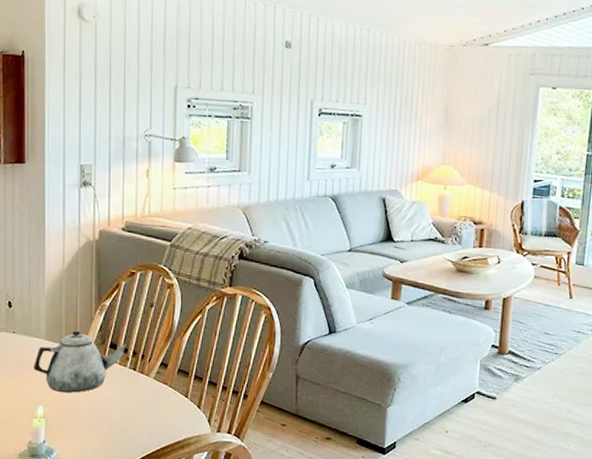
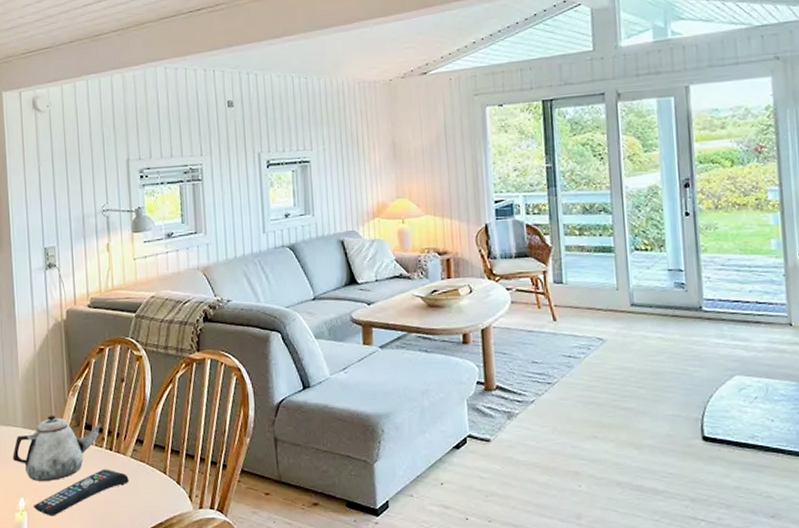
remote control: none [51,386,150,426] -> present [33,469,129,516]

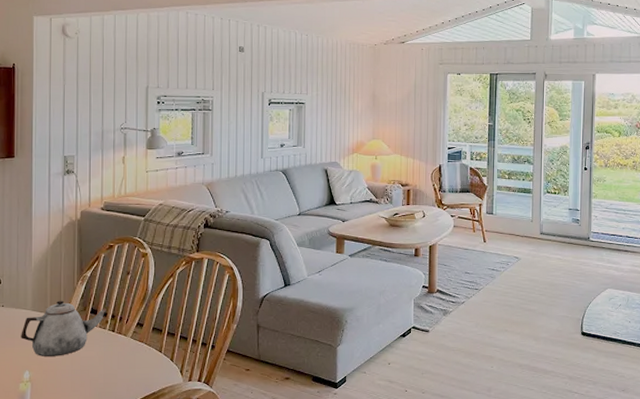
remote control: present [33,469,129,516] -> none [37,347,128,387]

